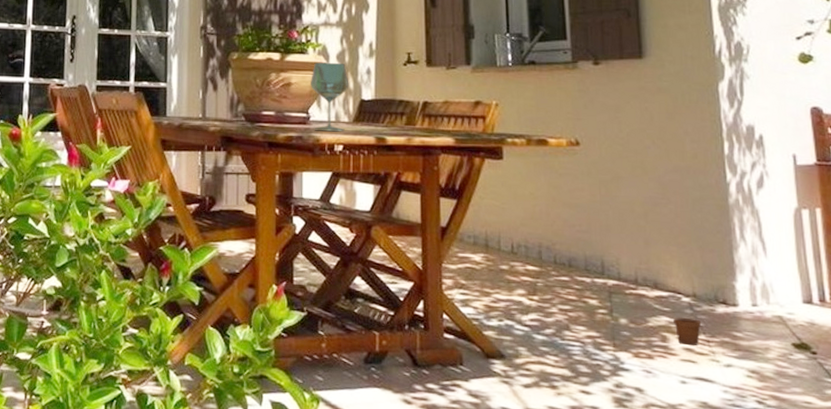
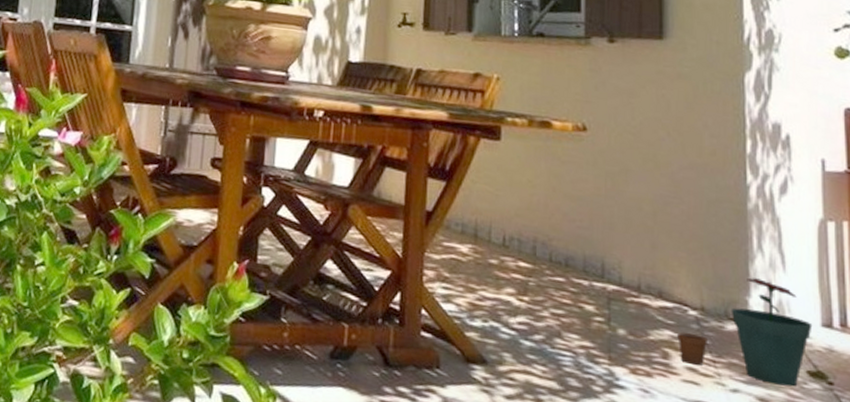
wine glass: present [311,62,349,132] -> none [293,16,336,96]
flowerpot: none [720,264,795,358] -> present [731,278,813,387]

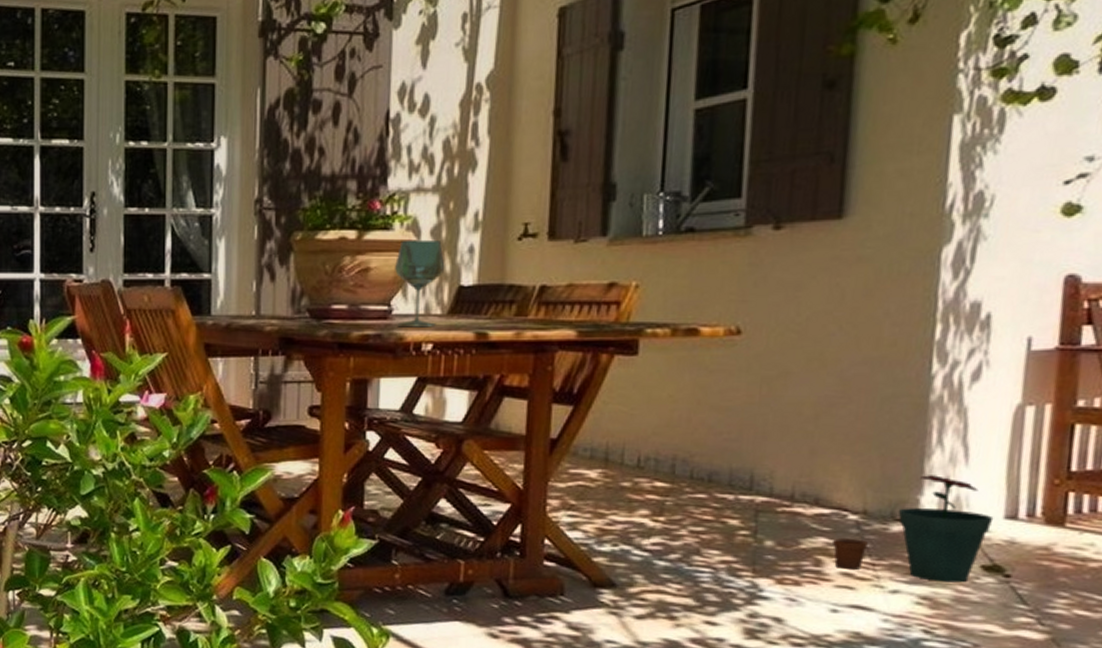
wine glass: none [293,16,336,96] -> present [395,239,445,328]

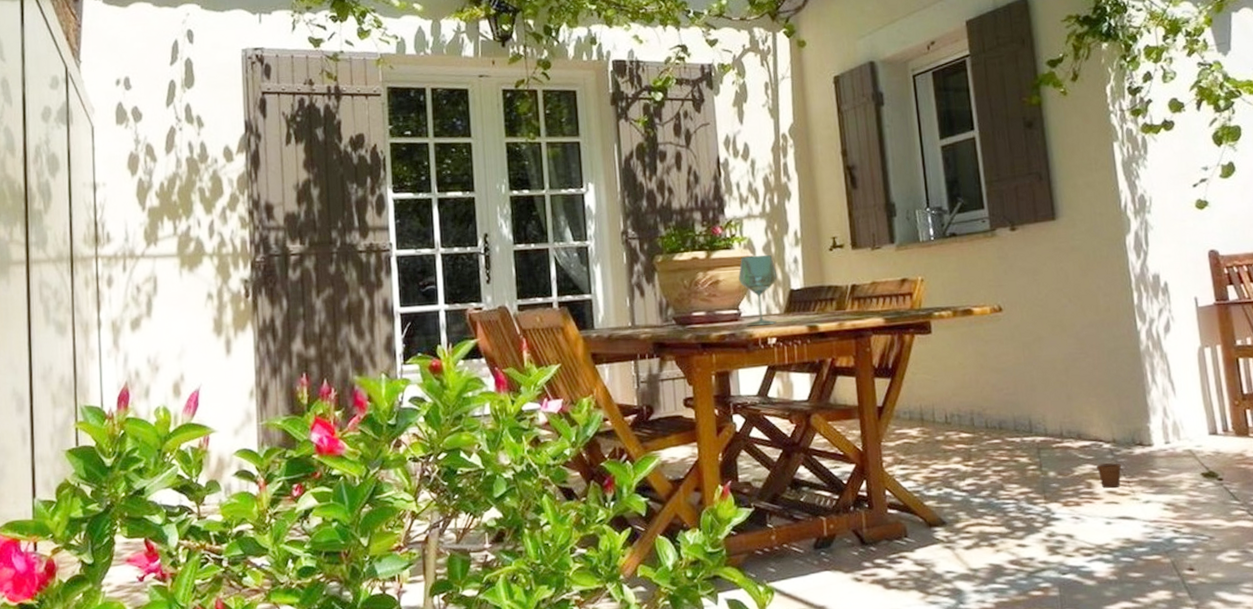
flowerpot: present [898,475,994,583] -> none [1136,406,1202,490]

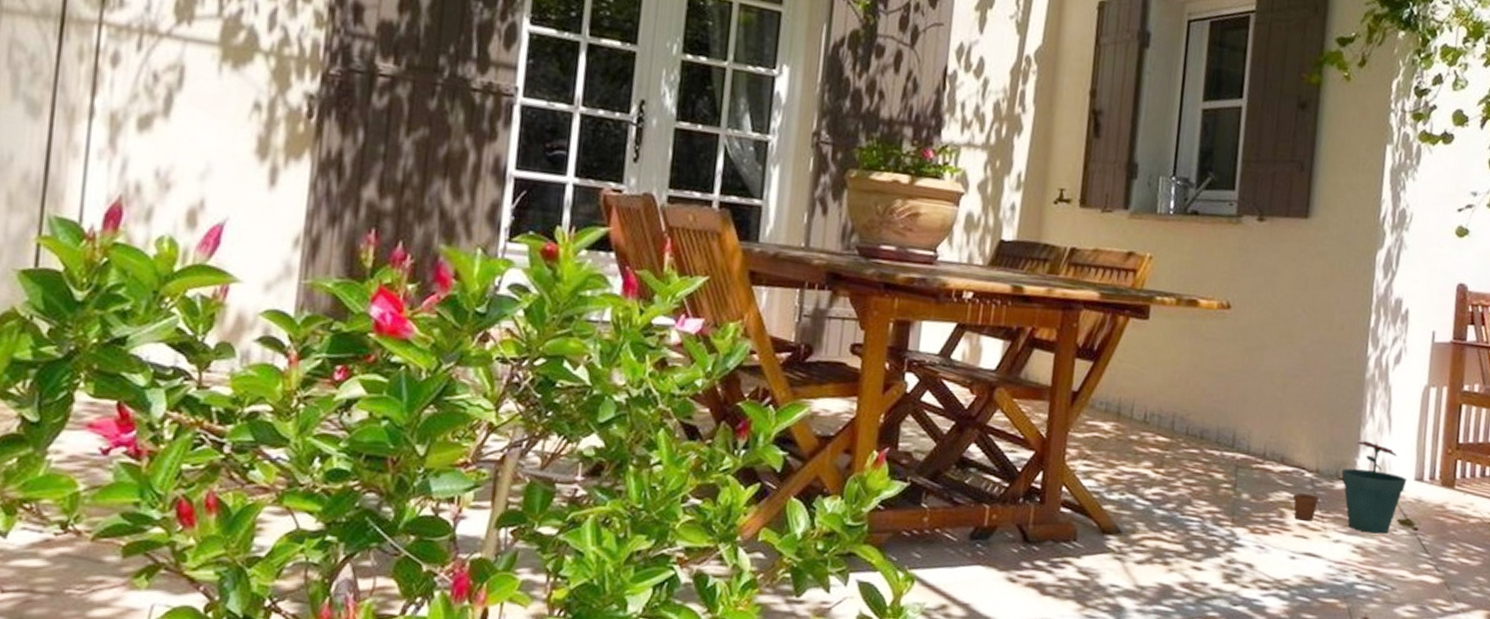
wine glass: present [738,254,778,326] -> none [941,191,989,277]
flowerpot: none [1136,406,1202,490] -> present [1341,441,1407,534]

